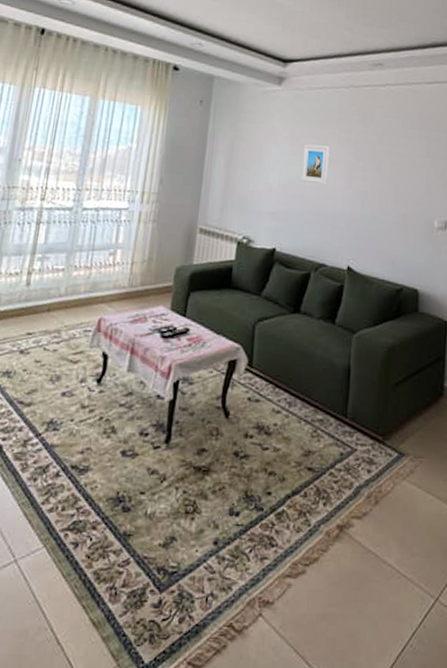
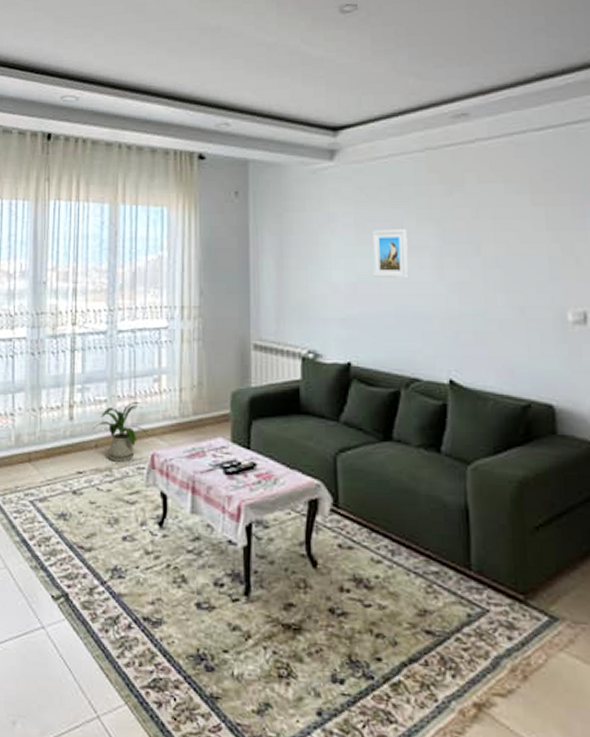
house plant: none [47,271,100,325] -> present [92,401,150,462]

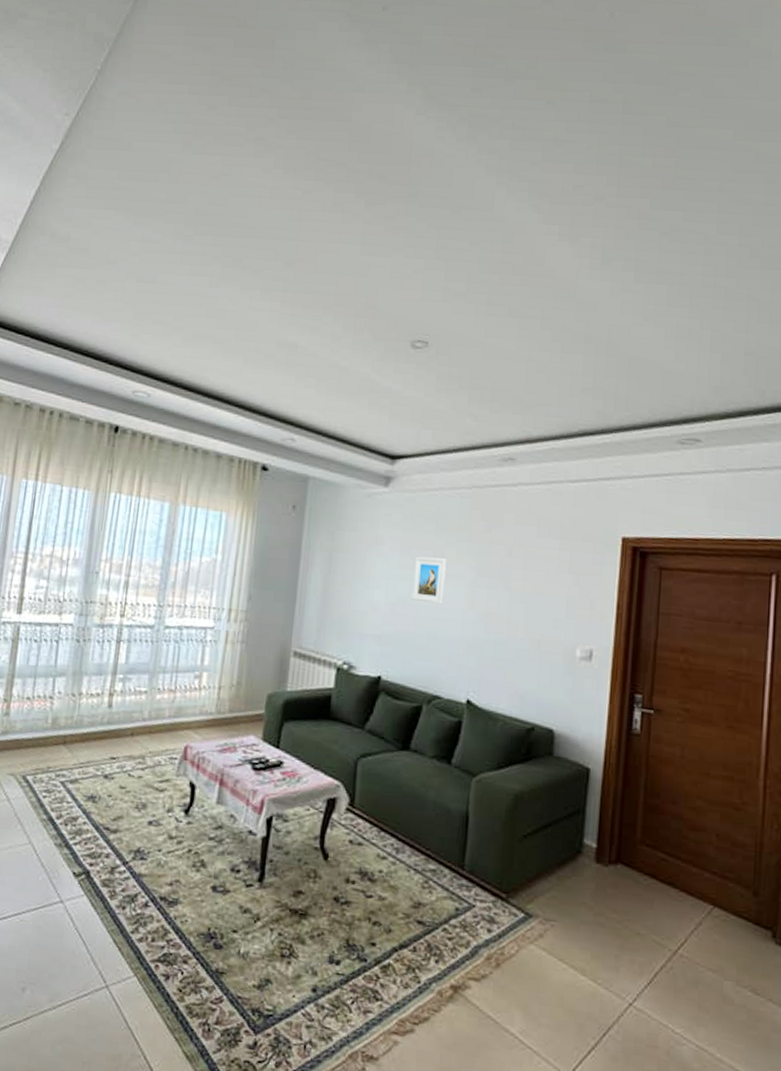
house plant: present [92,401,150,462] -> none [130,694,186,752]

